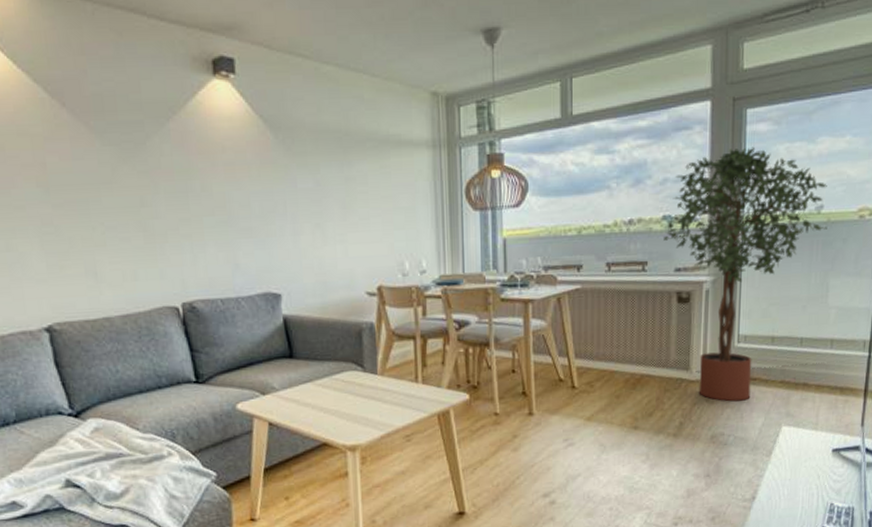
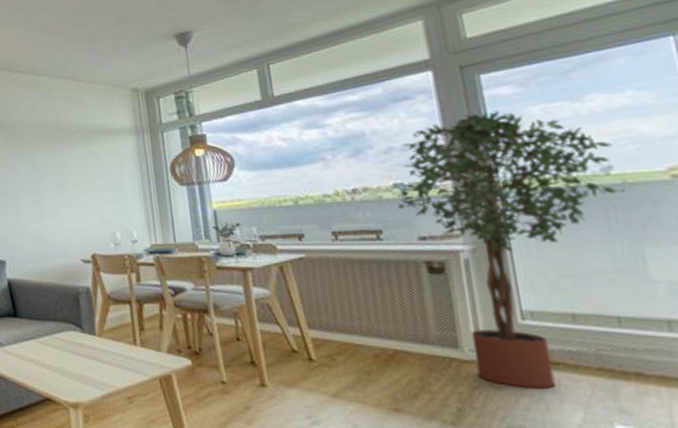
bouquet: none [500,247,529,288] -> present [212,218,243,257]

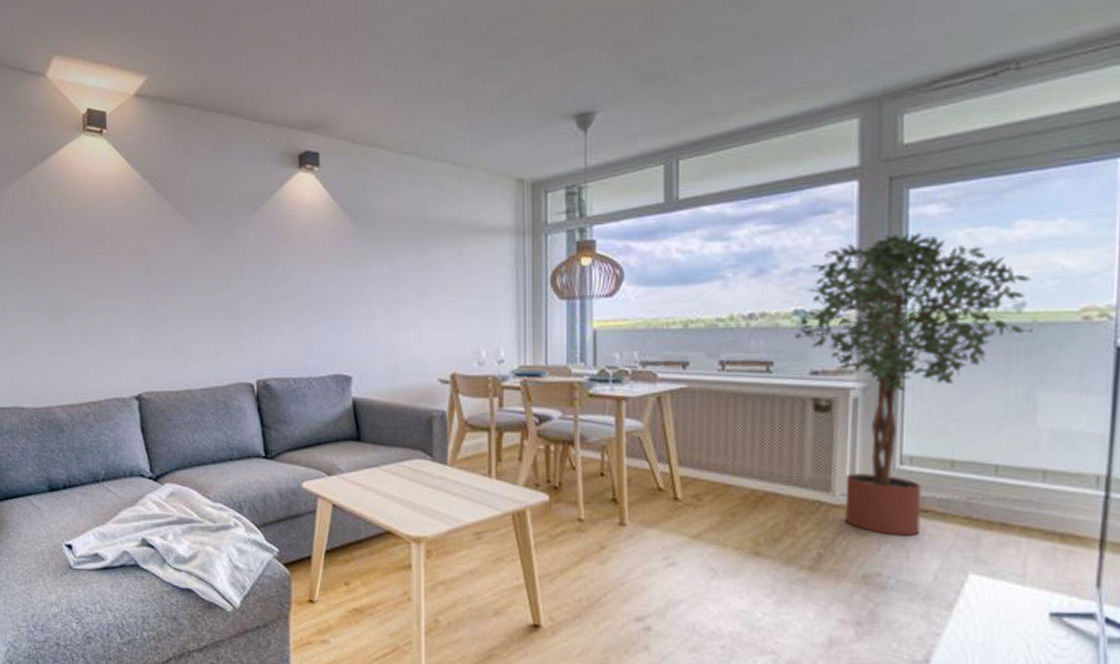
bouquet: present [212,218,243,257] -> none [589,339,624,383]

